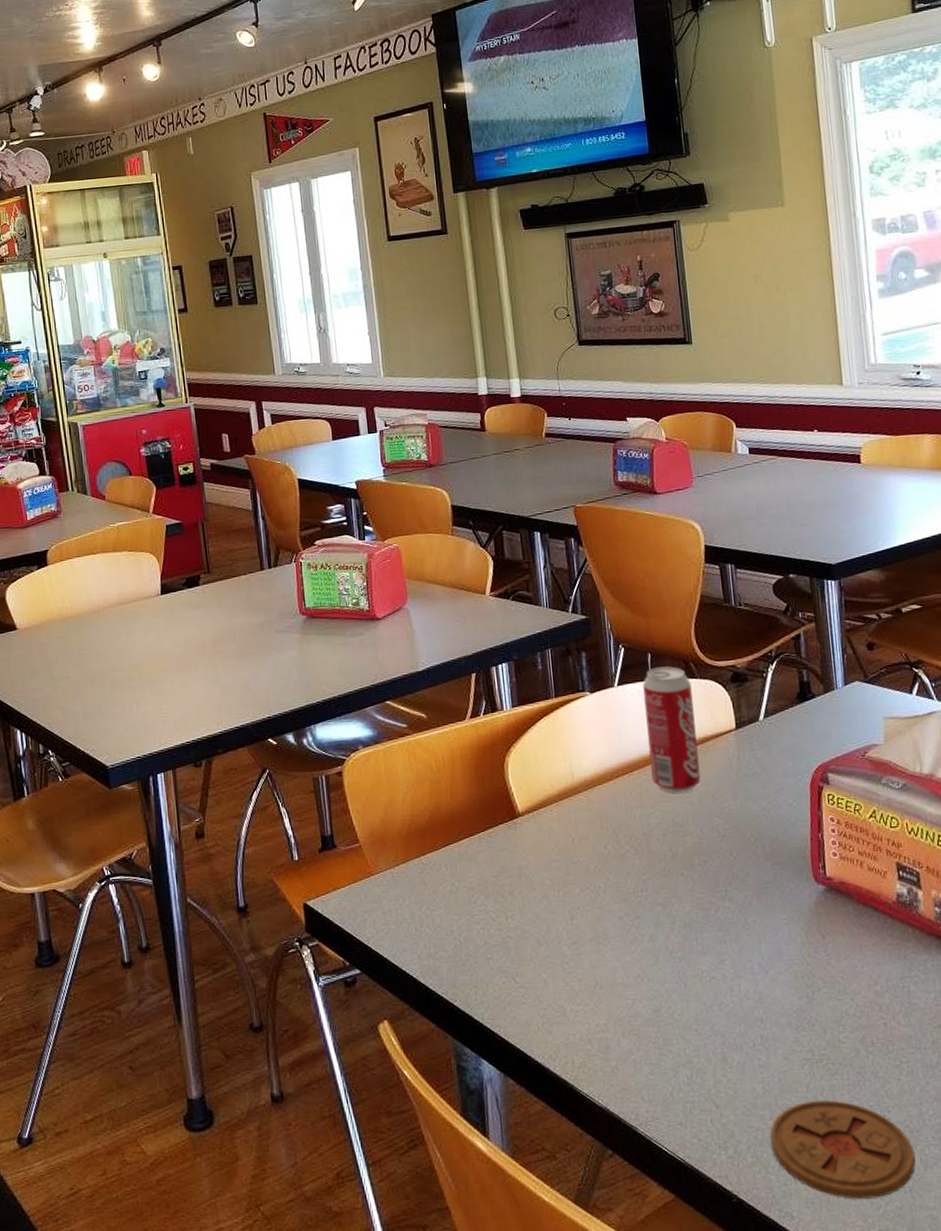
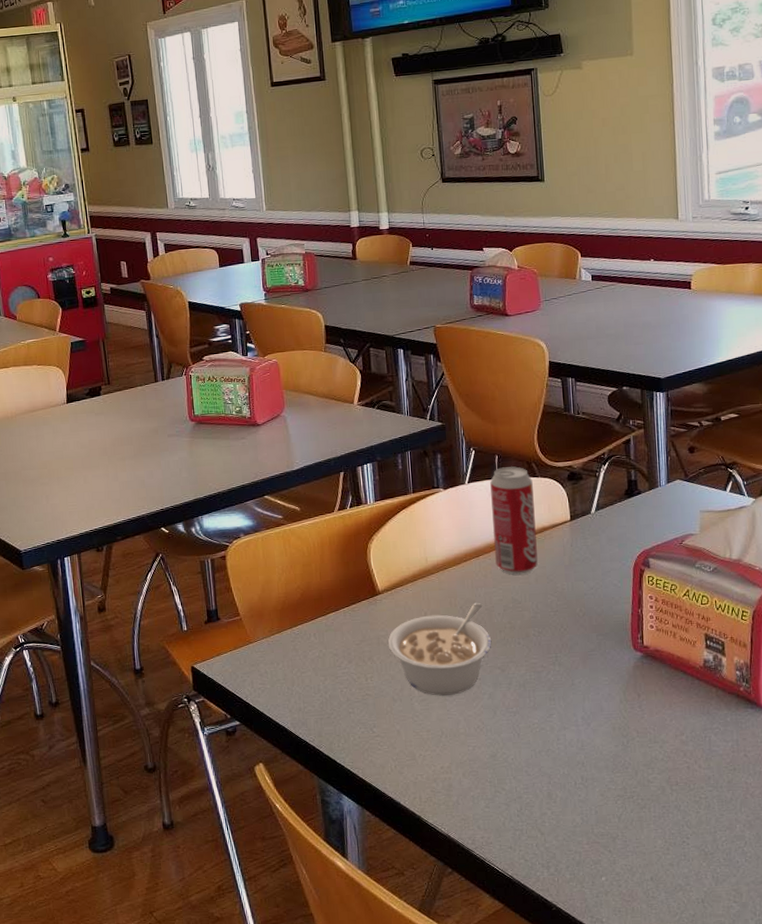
legume: none [530,826,651,938] -> present [387,602,492,696]
coaster: present [769,1100,916,1199] -> none [585,829,709,908]

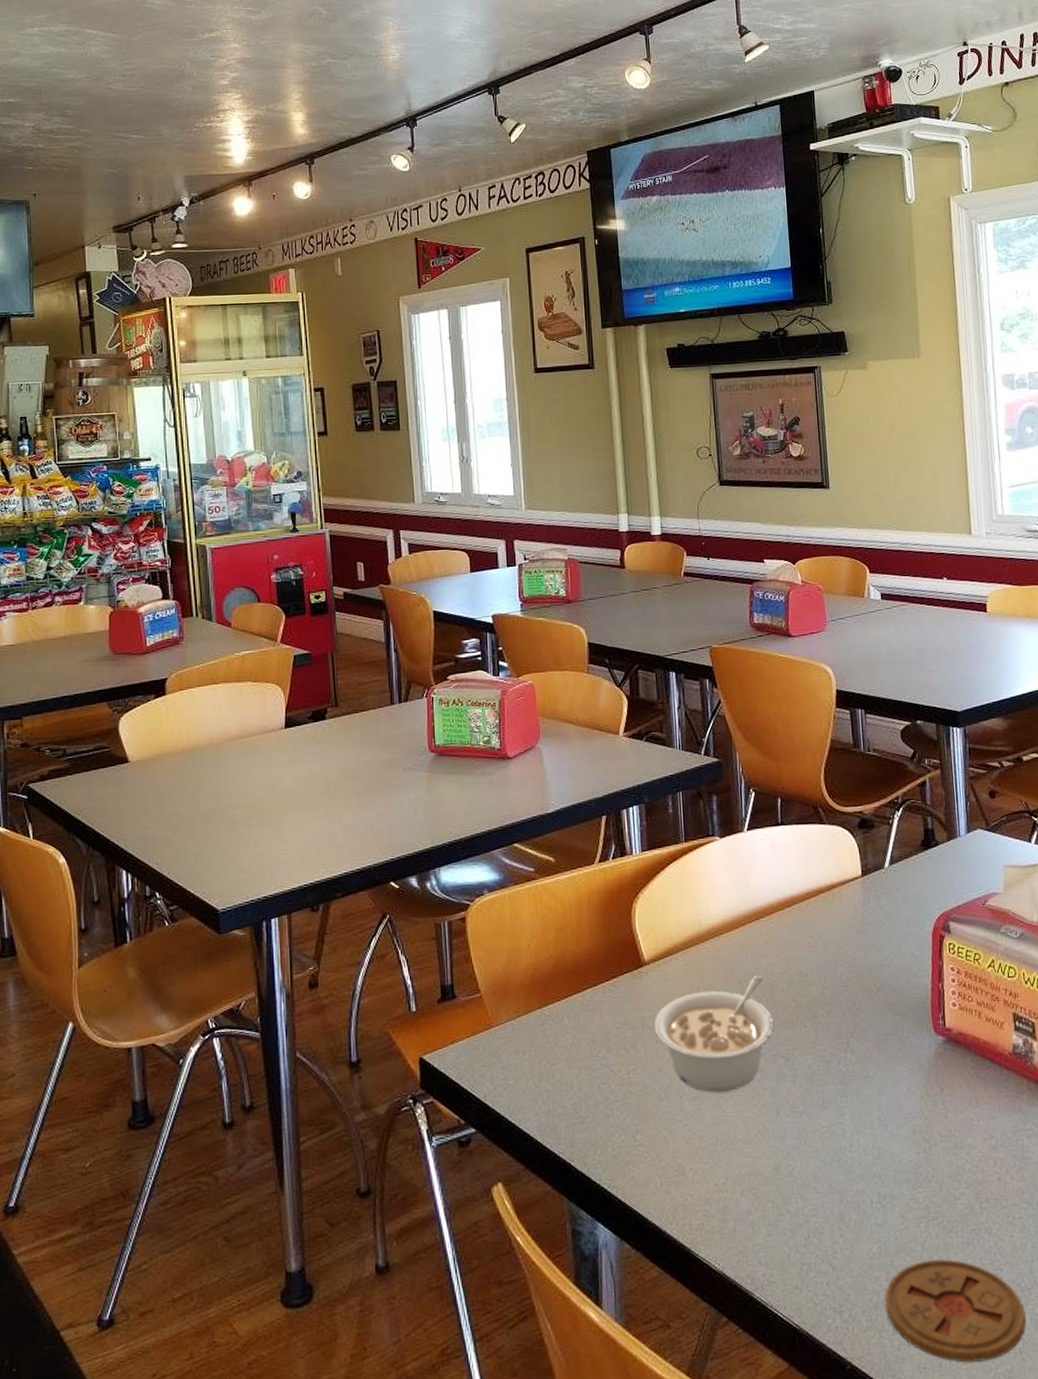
beverage can: present [490,466,538,575] -> none [772,811,826,941]
coaster: none [585,829,709,908] -> present [884,1259,1027,1362]

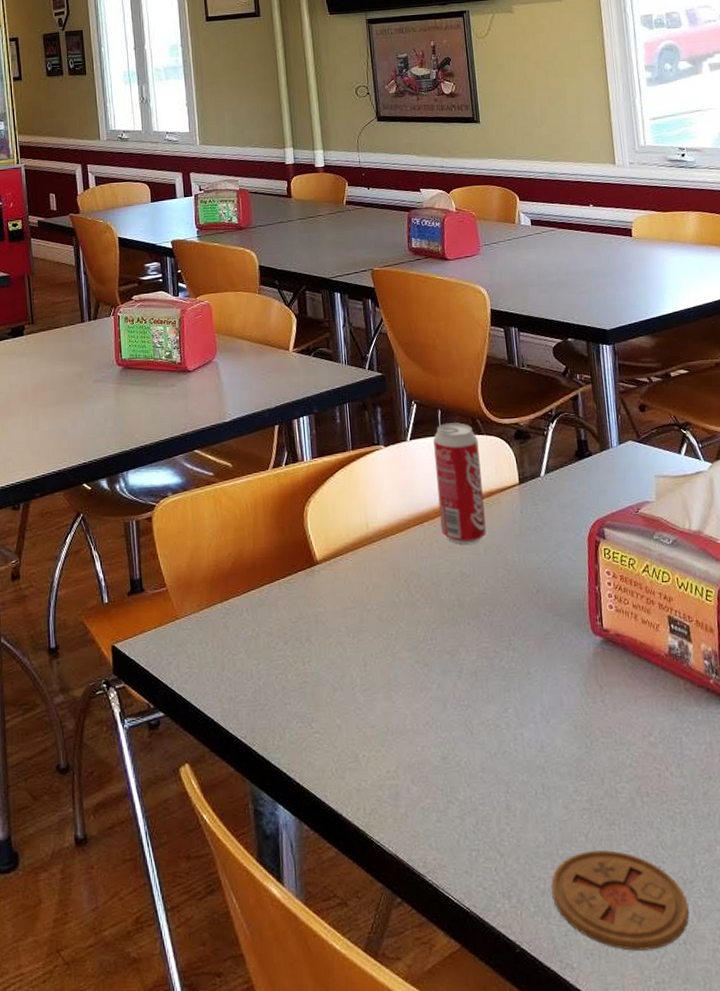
legume: present [654,975,775,1093] -> none [326,575,440,685]
beverage can: none [772,811,826,941] -> present [433,422,486,544]

